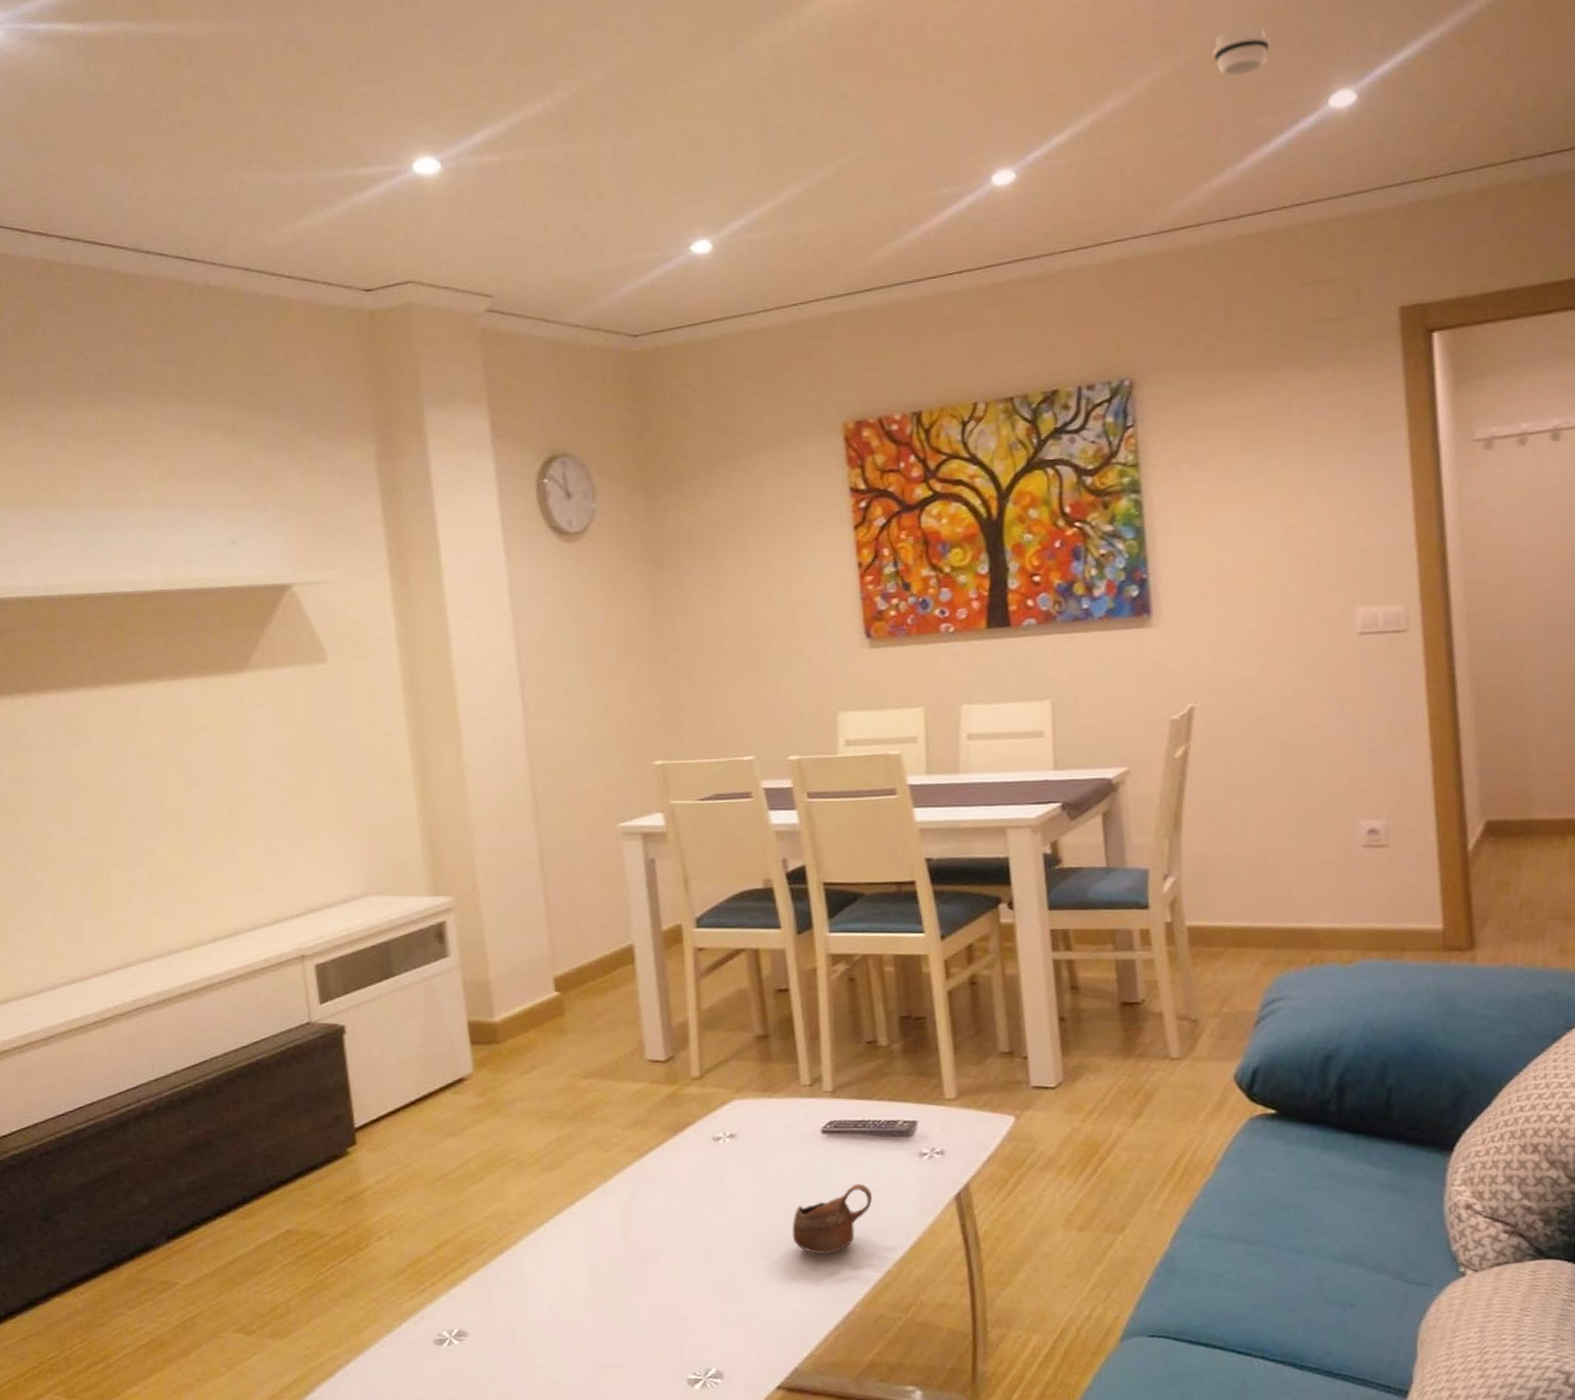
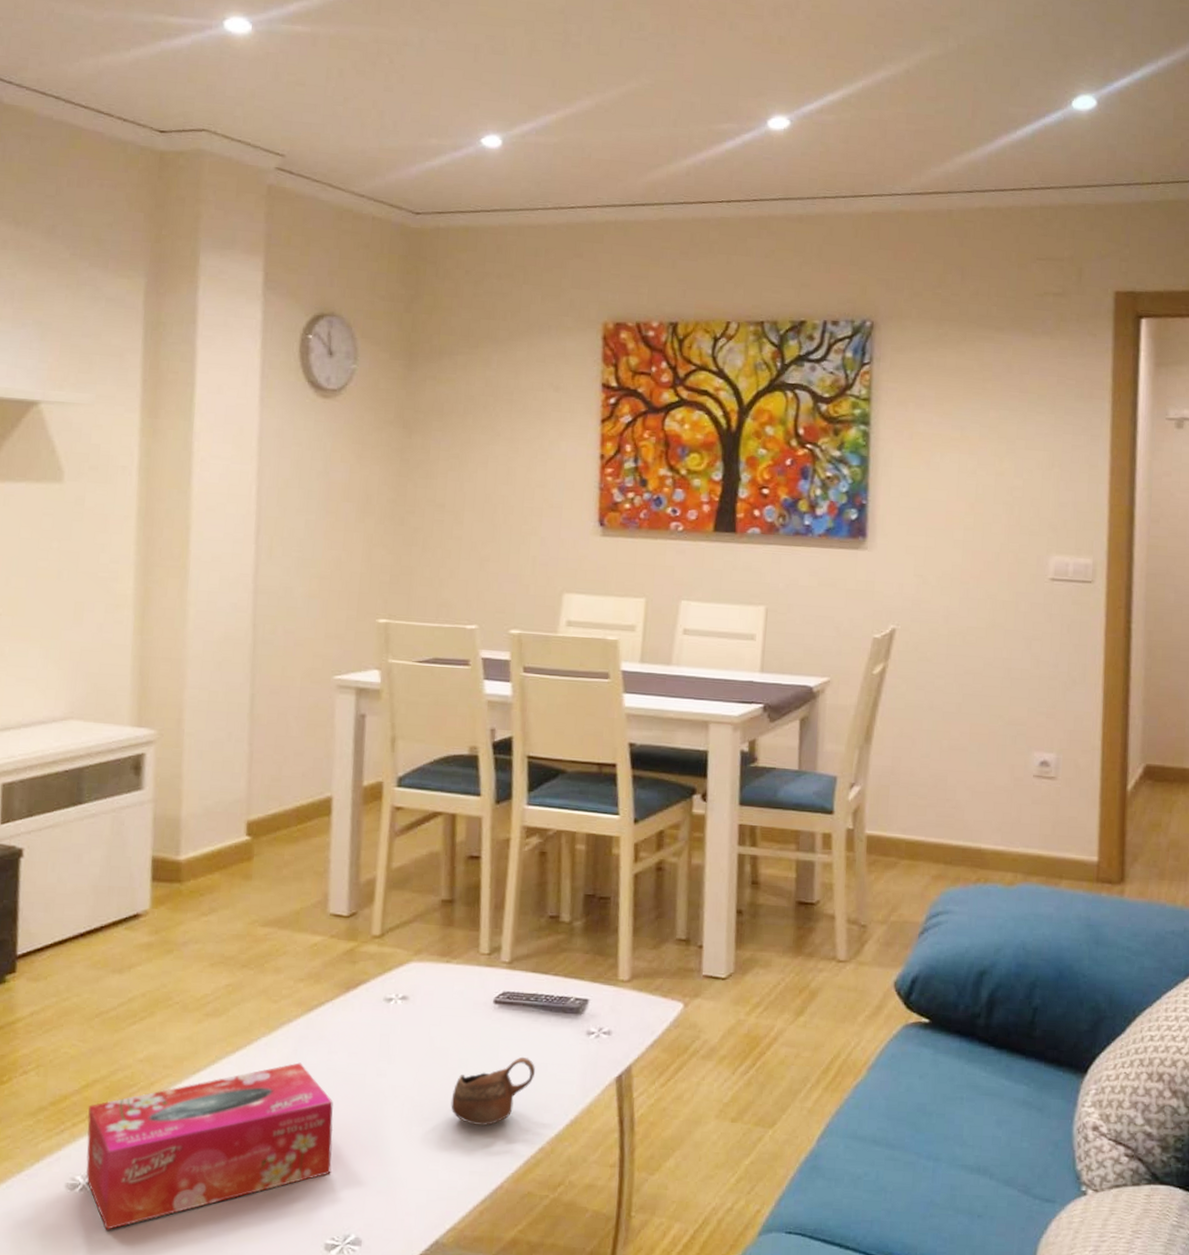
tissue box: none [444,1207,684,1380] -> present [85,1062,334,1230]
smoke detector: present [1212,25,1271,77] -> none [976,25,1028,68]

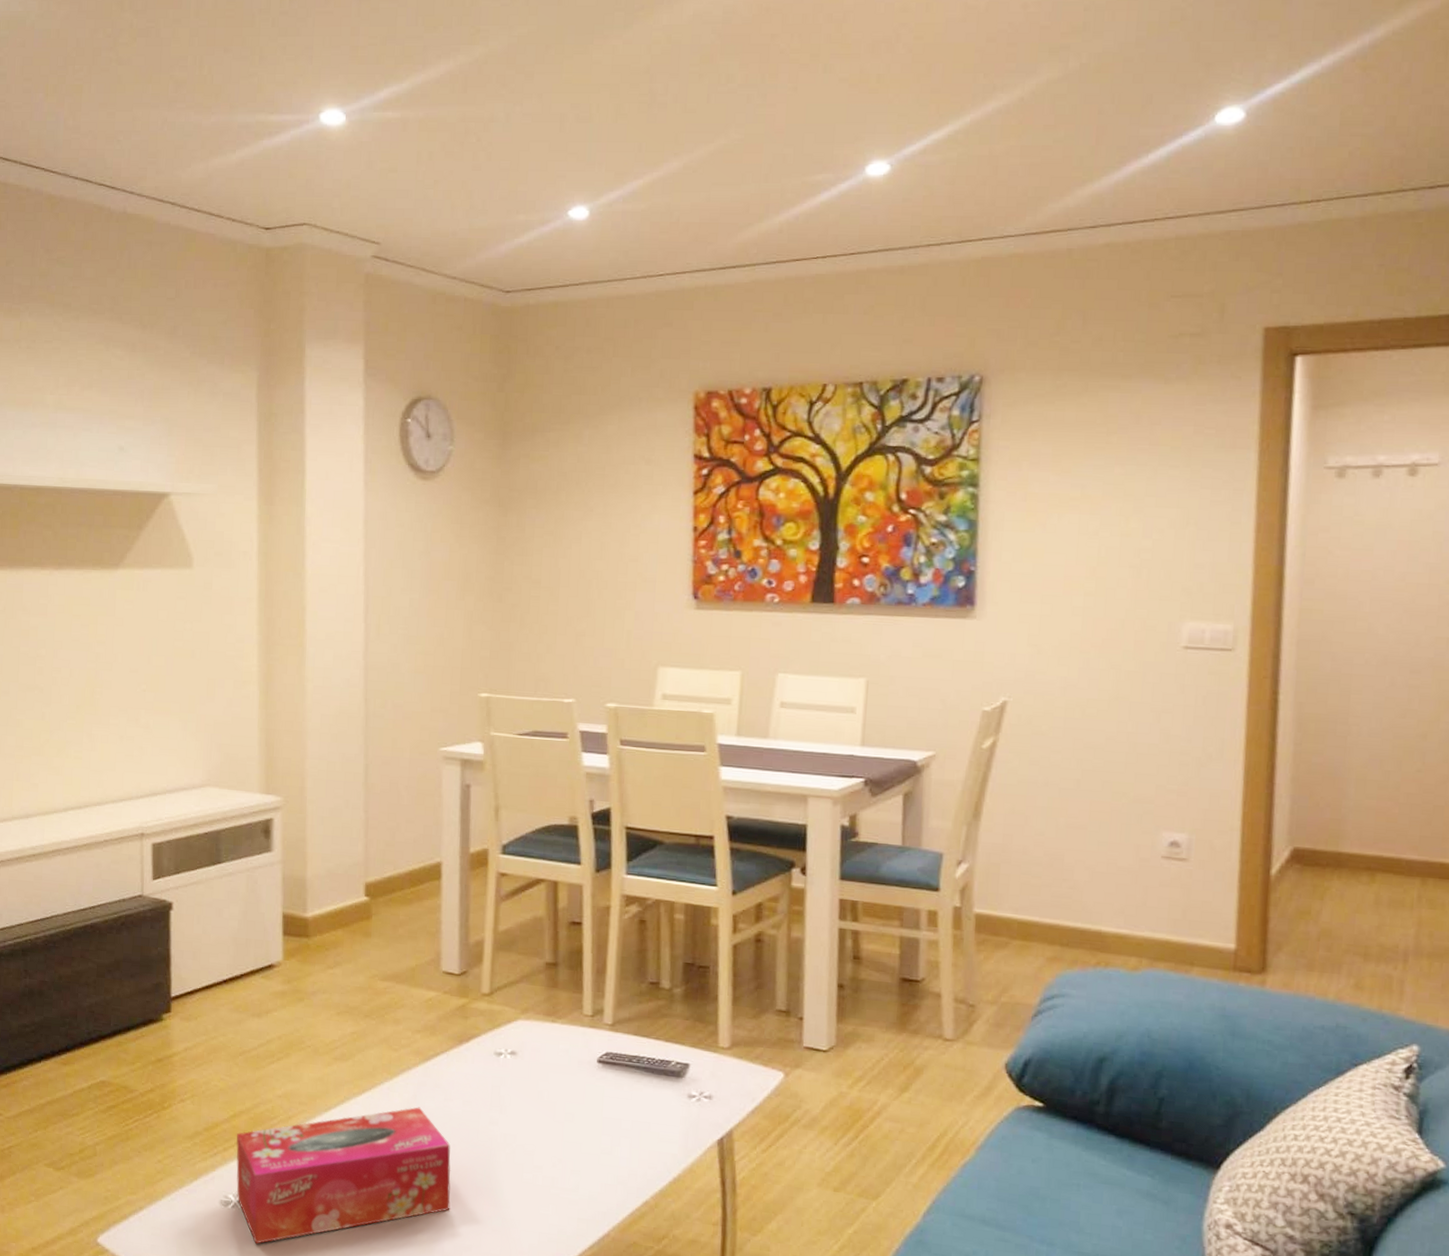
cup: present [450,1056,536,1126] -> none [559,1114,639,1177]

